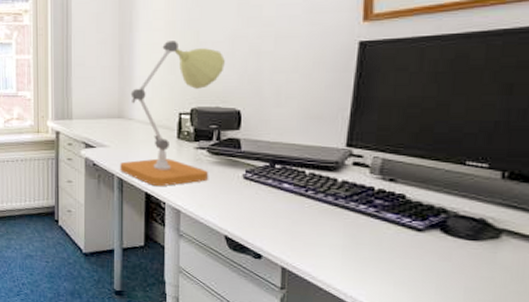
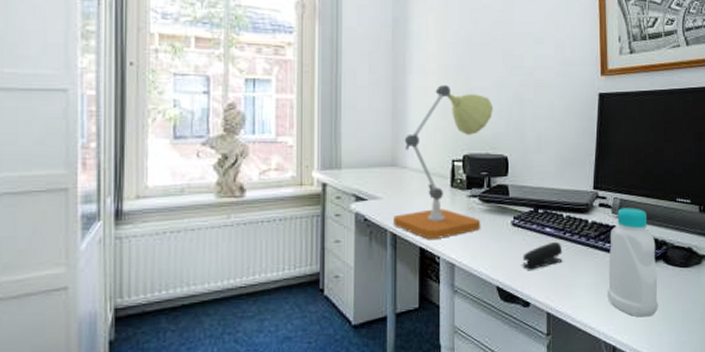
stapler: none [253,198,304,224] -> present [521,241,563,270]
bottle: none [358,168,431,288] -> present [607,208,658,317]

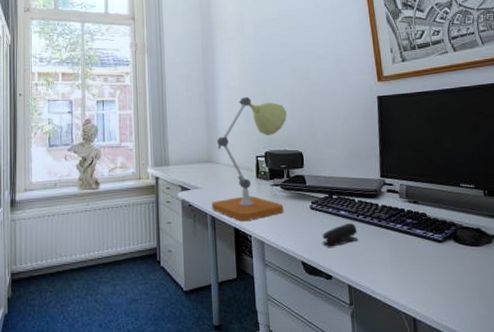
bottle: present [607,208,658,317] -> none [399,193,453,292]

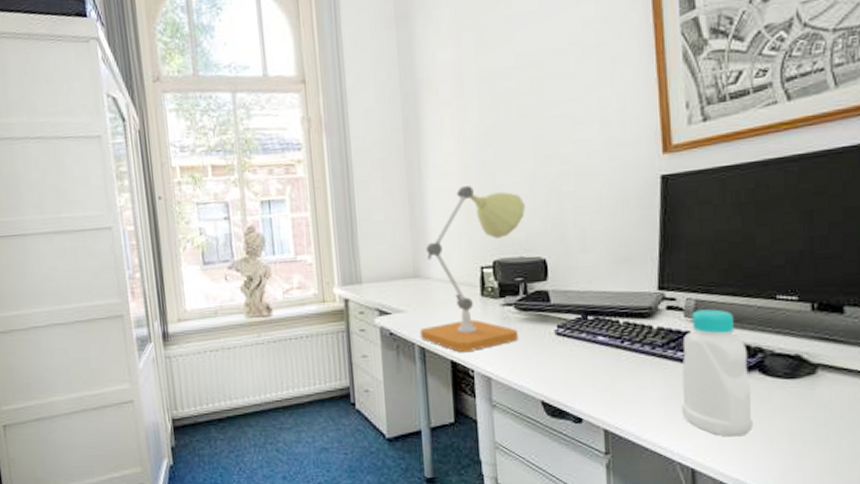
stapler: present [321,222,358,247] -> none [569,351,621,383]
bottle: none [399,193,453,292] -> present [681,309,753,437]

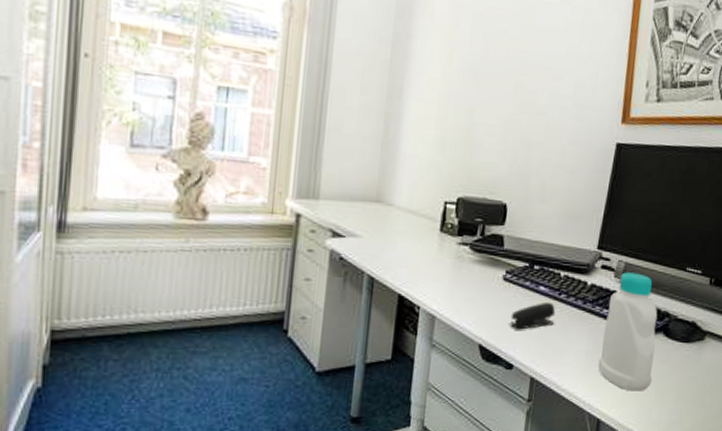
desk lamp: present [420,186,525,353] -> none [372,116,497,288]
stapler: none [569,351,621,383] -> present [508,301,556,330]

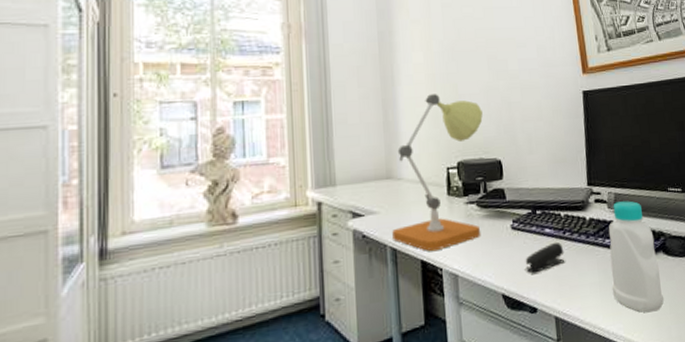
desk lamp: none [372,116,497,288] -> present [392,94,483,252]

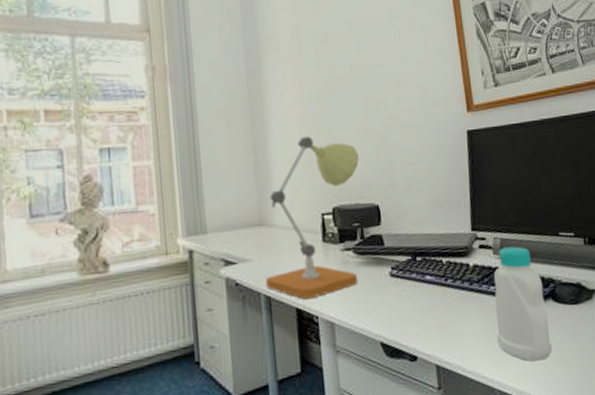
stapler: present [524,241,565,274] -> none [404,289,447,322]

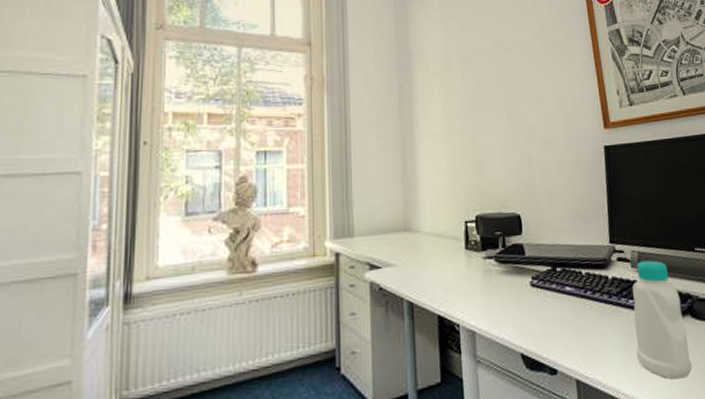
desk lamp: present [266,136,359,300] -> none [409,147,502,307]

